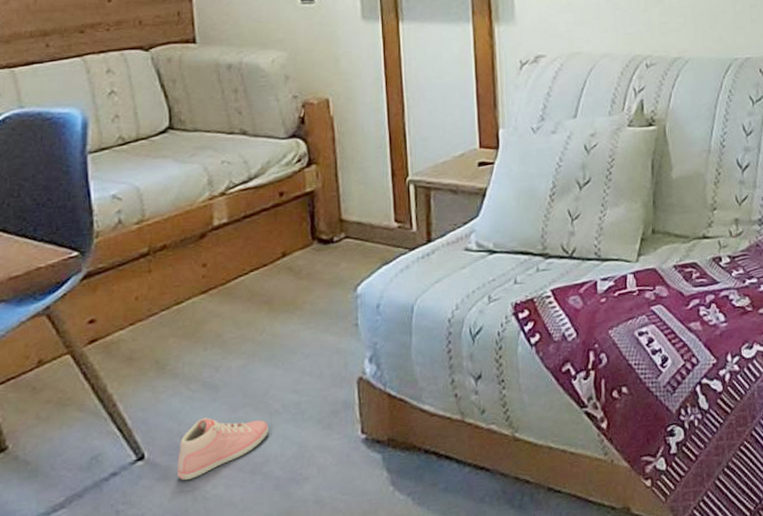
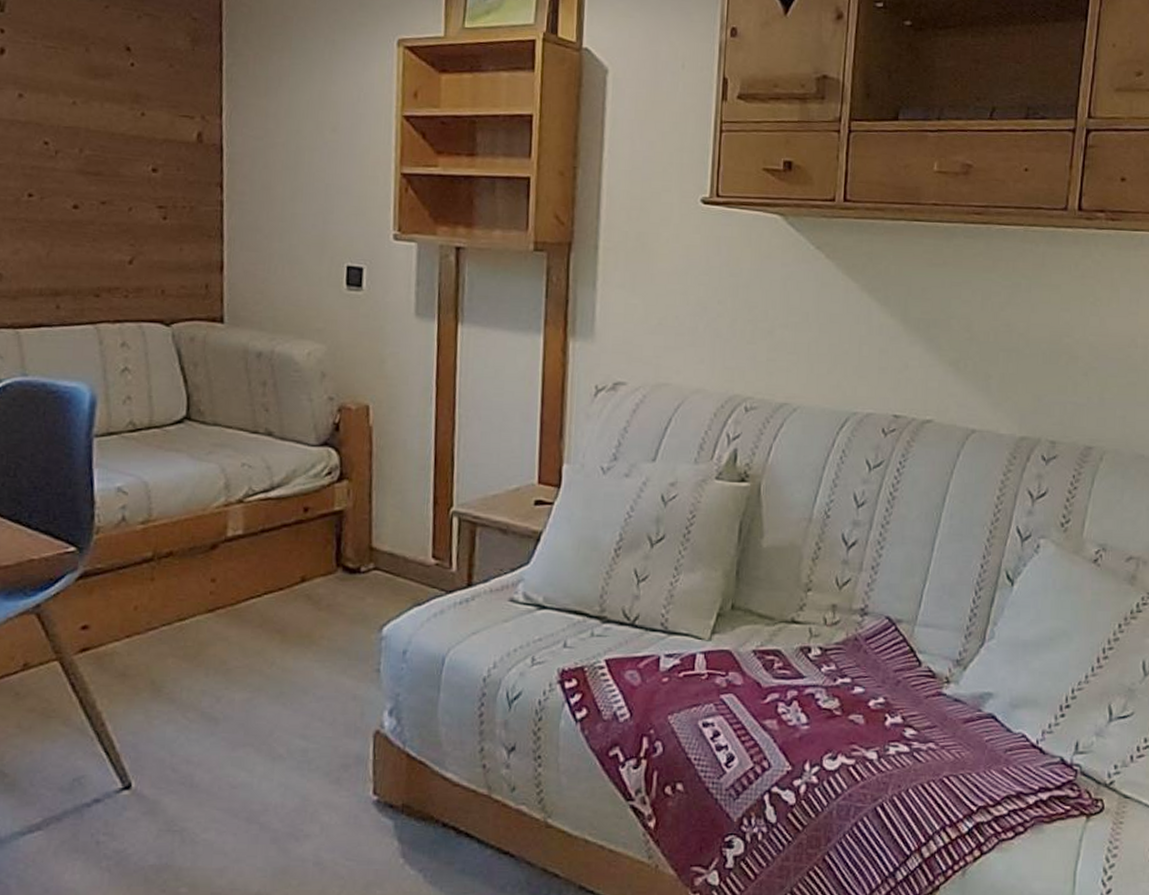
sneaker: present [178,417,269,480] -> none [166,752,270,818]

